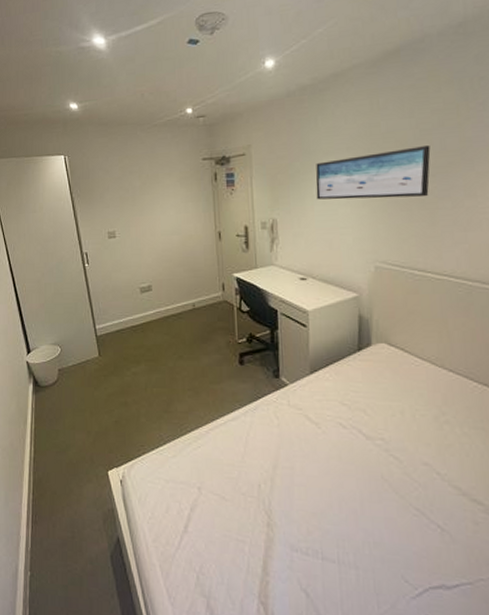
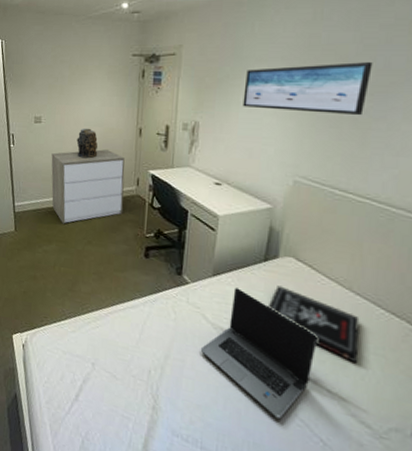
dresser: none [130,258,212,341] -> present [51,149,125,224]
decorative urn: none [155,237,179,270] -> present [76,128,98,159]
laptop computer: none [308,382,420,513] -> present [200,288,317,420]
book: none [368,374,461,441] -> present [267,285,361,364]

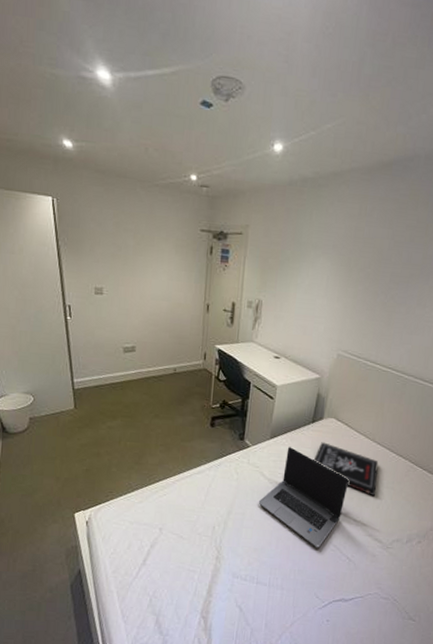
dresser: present [51,149,125,224] -> none [114,324,192,399]
decorative urn: present [76,128,98,159] -> none [142,301,166,334]
wall art: present [242,62,373,116] -> none [300,254,400,301]

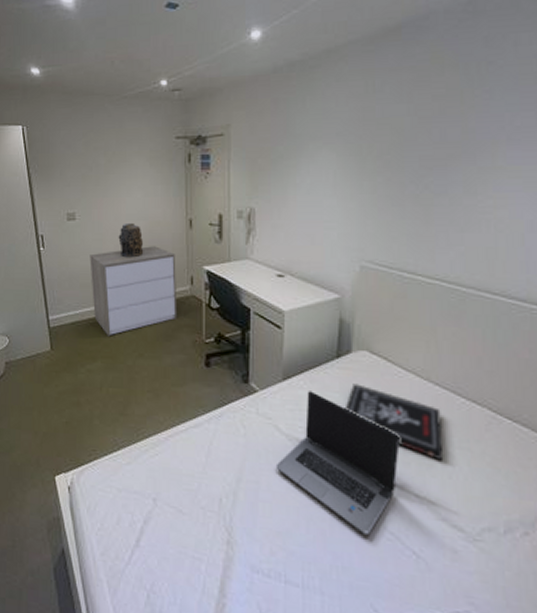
dresser: none [114,324,192,399] -> present [89,246,178,337]
decorative urn: none [142,301,166,334] -> present [118,222,144,258]

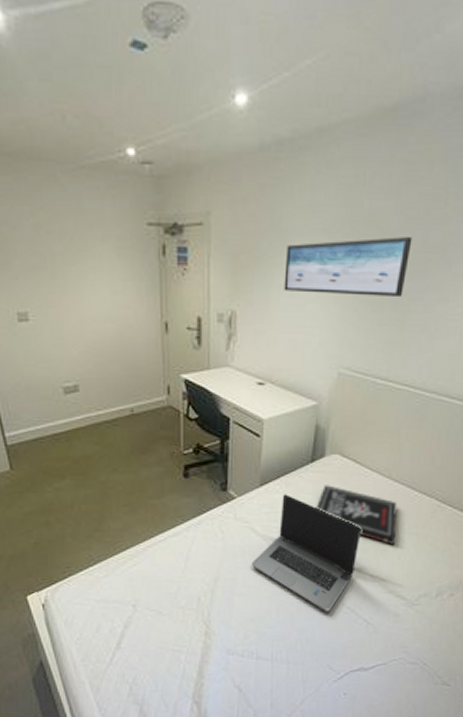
dresser: present [89,246,178,337] -> none [49,352,154,452]
decorative urn: present [118,222,144,258] -> none [83,325,114,366]
wall art: none [300,135,429,192] -> present [284,237,412,298]

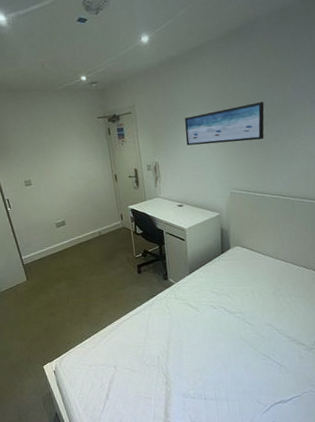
laptop computer: present [251,494,361,612] -> none [191,277,265,360]
book: present [315,485,398,546] -> none [229,268,290,306]

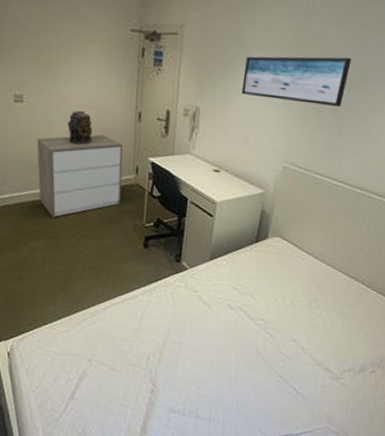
dresser: none [46,196,115,264] -> present [36,135,123,218]
decorative urn: none [65,182,86,208] -> present [67,110,93,145]

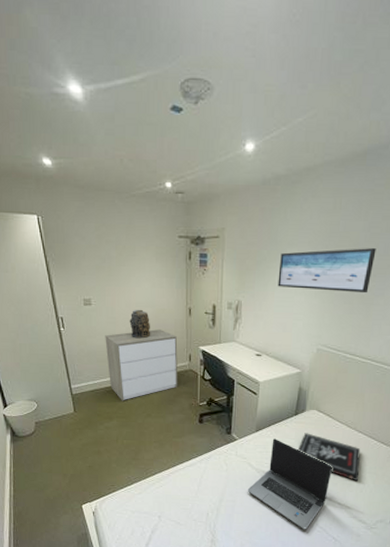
laptop computer: none [197,269,296,380] -> present [247,438,332,530]
book: none [257,263,329,323] -> present [297,433,361,482]

